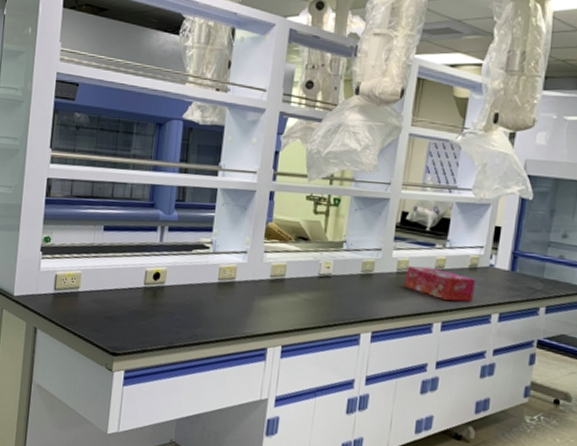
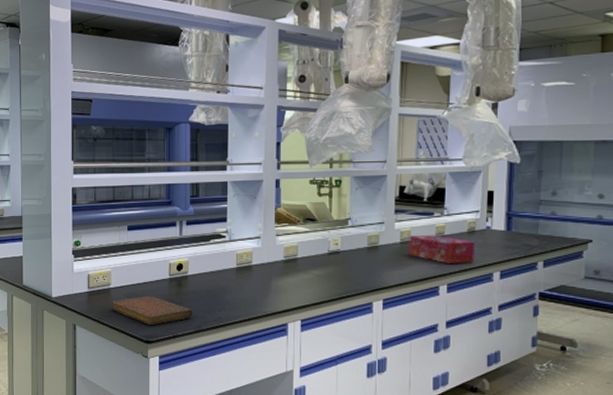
notebook: none [78,303,167,337] -> present [112,296,193,326]

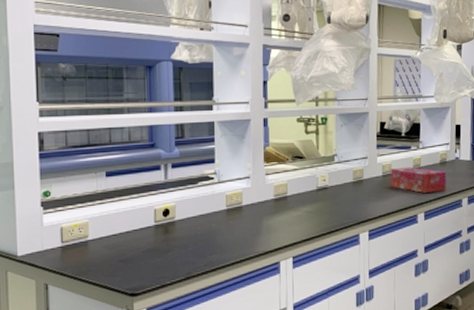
notebook: present [112,296,193,326] -> none [90,245,183,277]

